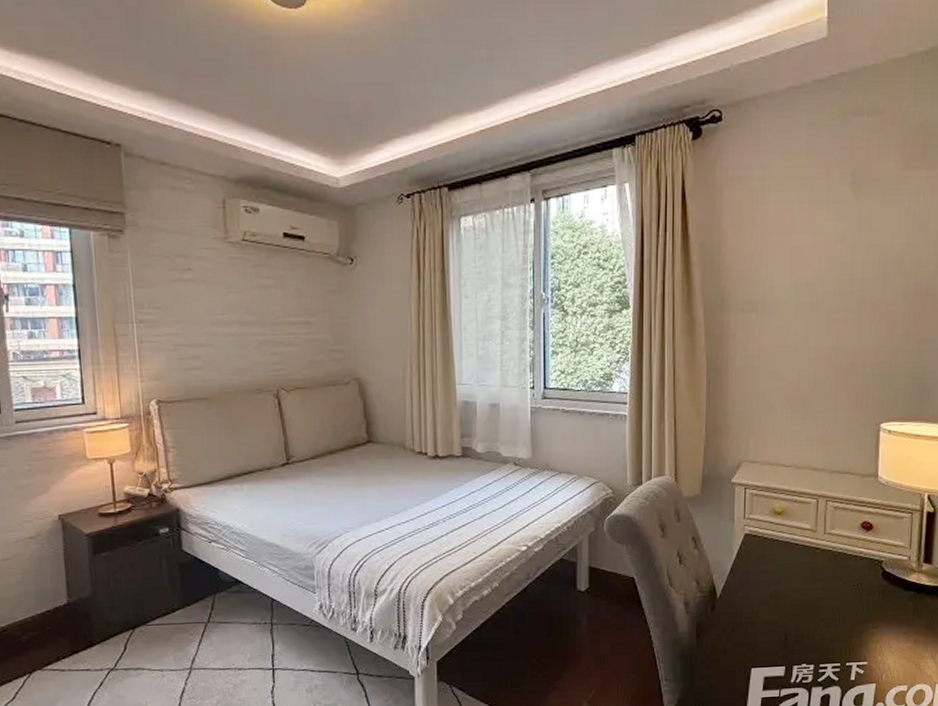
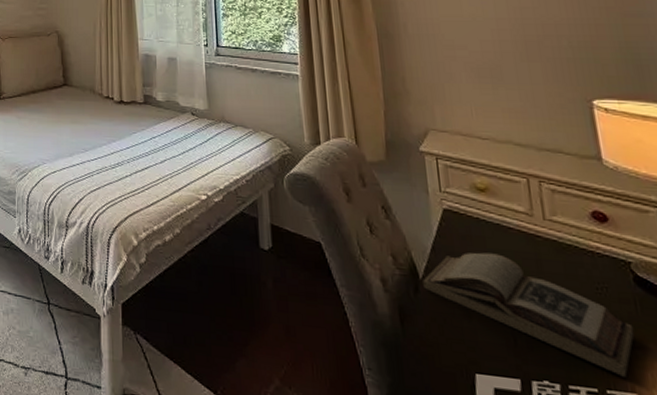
book: none [719,567,874,651] -> present [423,252,635,377]

